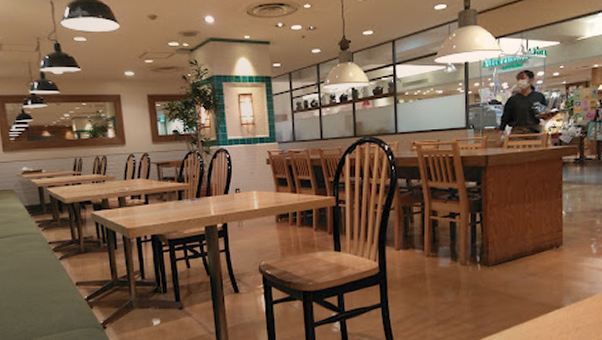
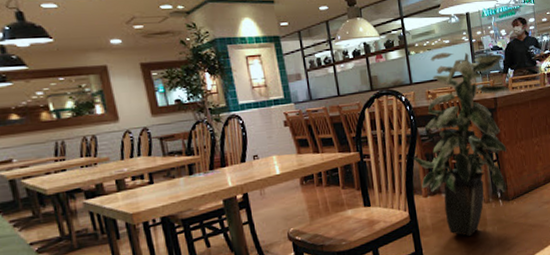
indoor plant: none [389,104,504,298] -> present [413,52,509,237]

